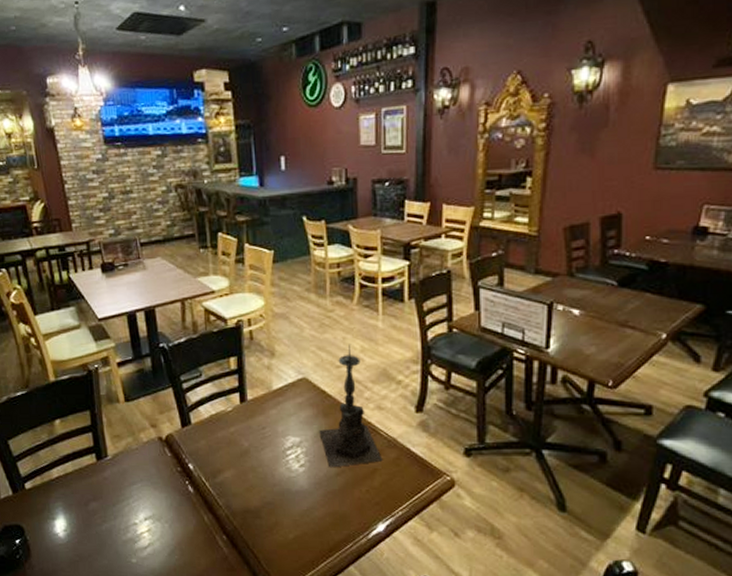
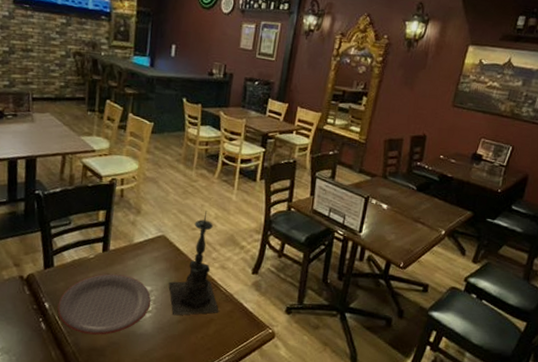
plate: none [202,427,303,495] -> present [57,273,152,335]

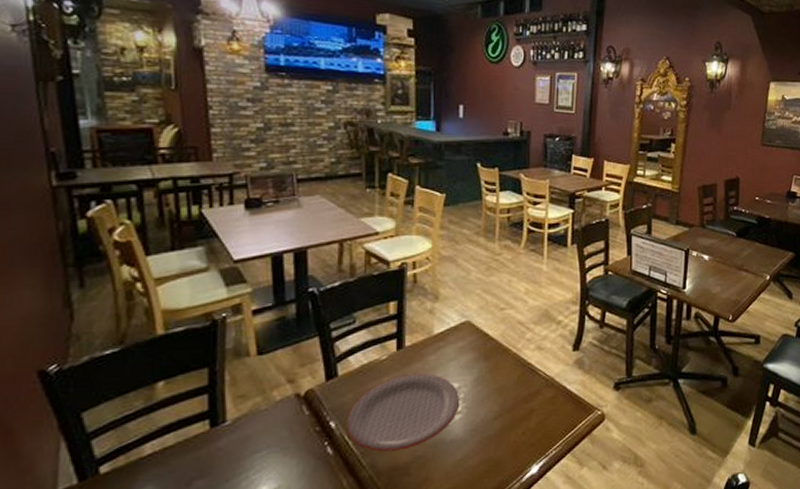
candle holder: present [168,211,219,316] -> none [479,286,540,413]

